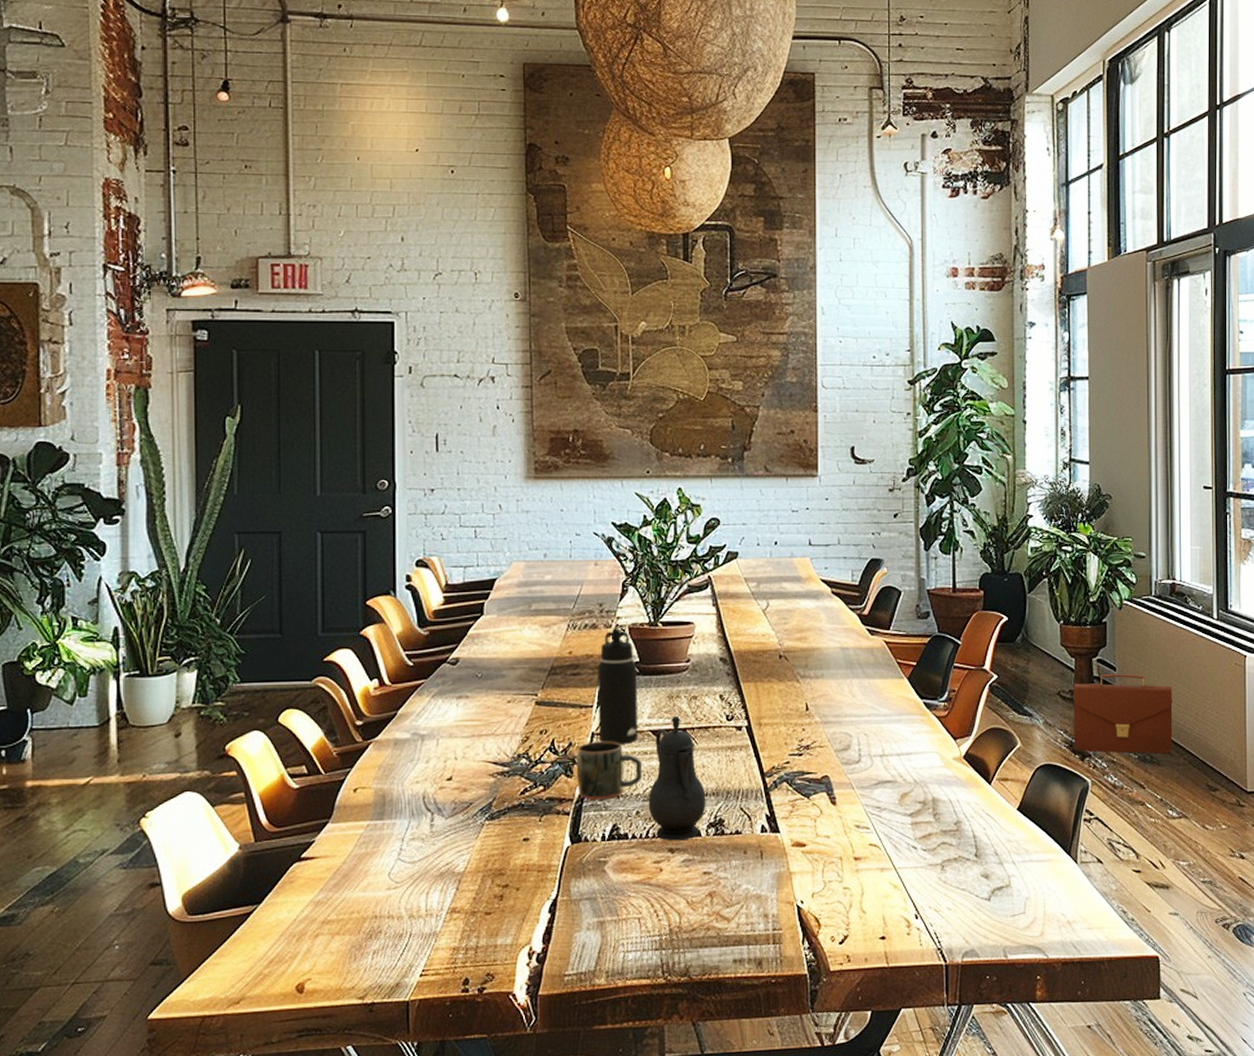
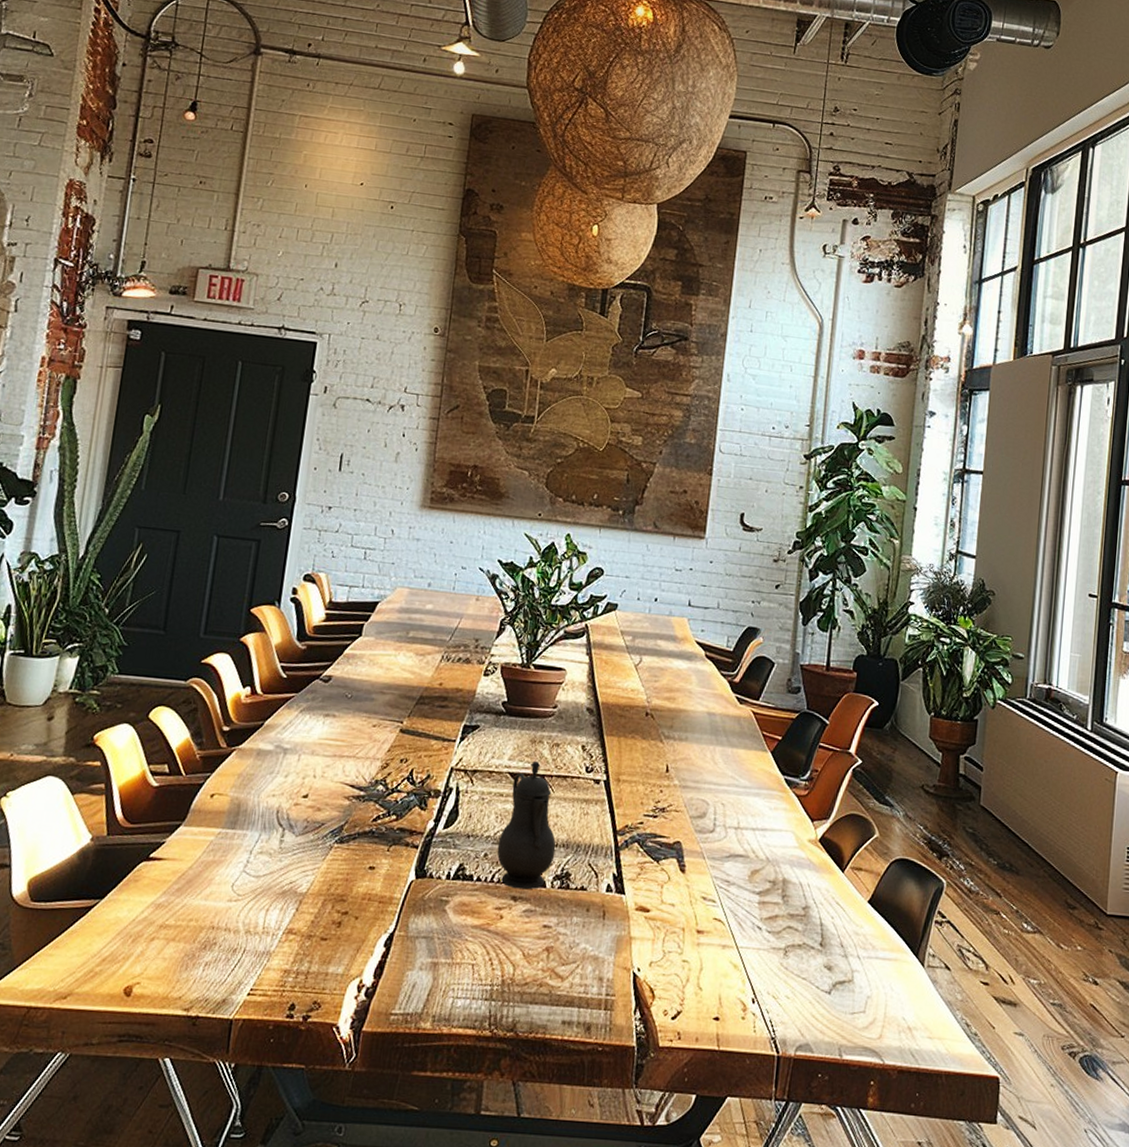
mug: present [576,741,643,799] -> none [429,776,497,837]
water bottle: present [598,628,639,744] -> none [457,665,505,783]
briefcase: present [1073,673,1173,754] -> none [932,773,1039,864]

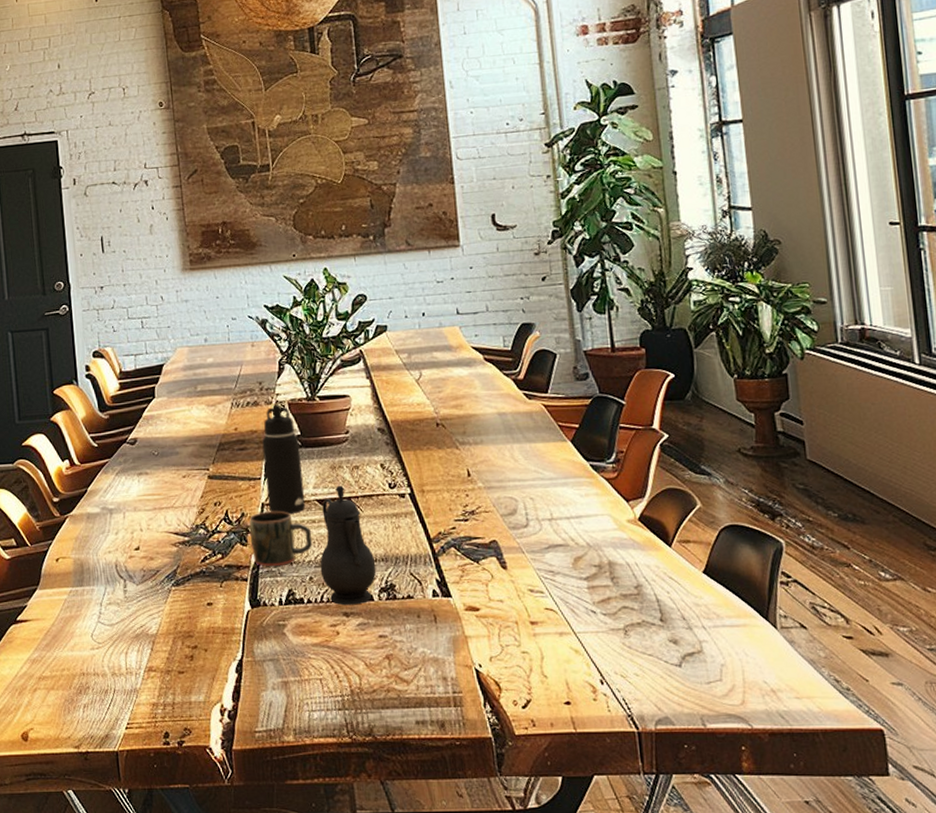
mug: none [429,776,497,837] -> present [249,510,313,566]
water bottle: none [457,665,505,783] -> present [262,404,306,514]

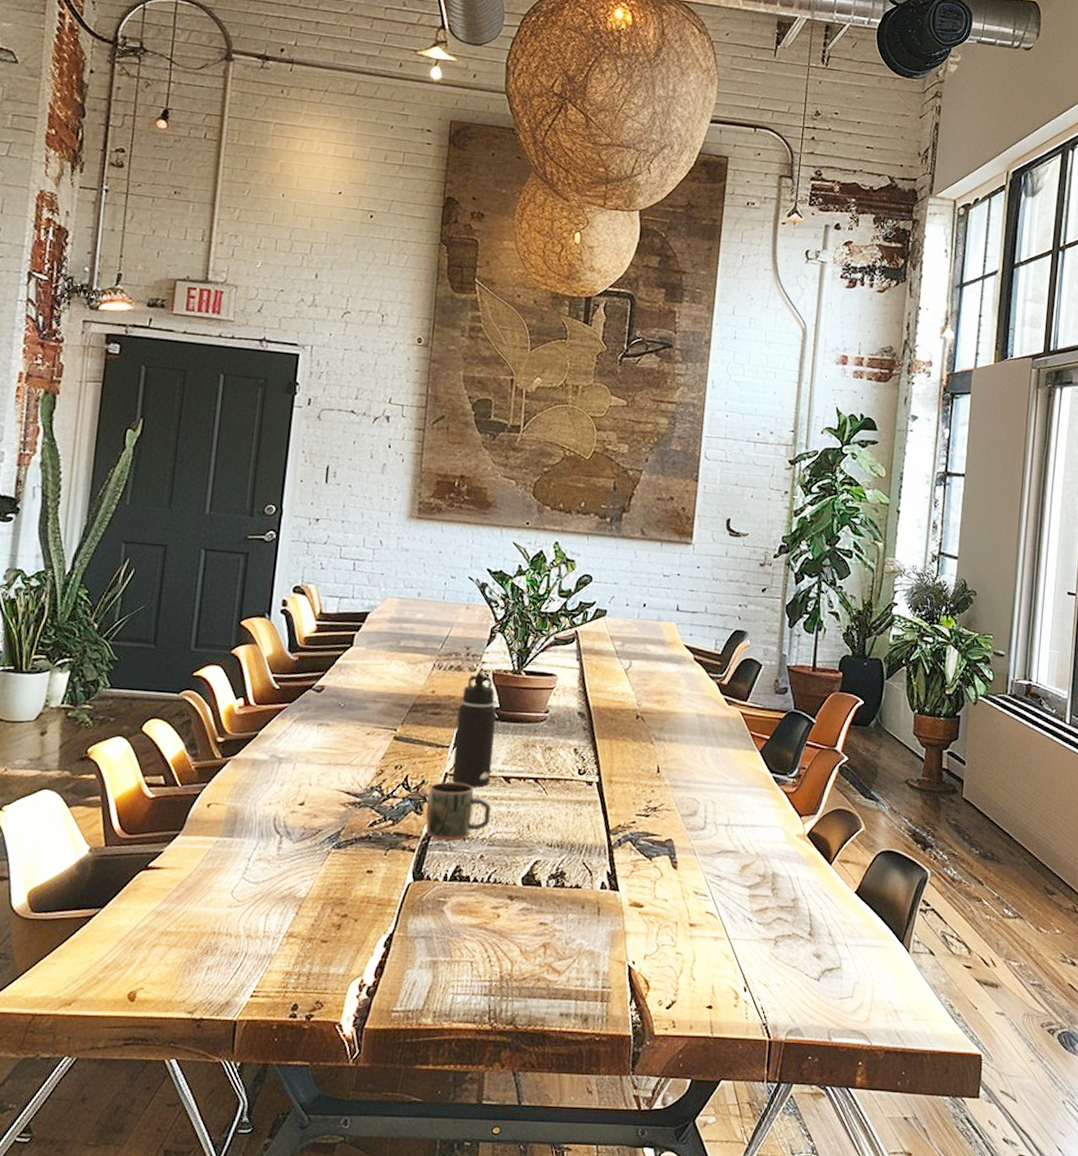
coffeepot: present [320,485,377,605] -> none [492,764,551,889]

